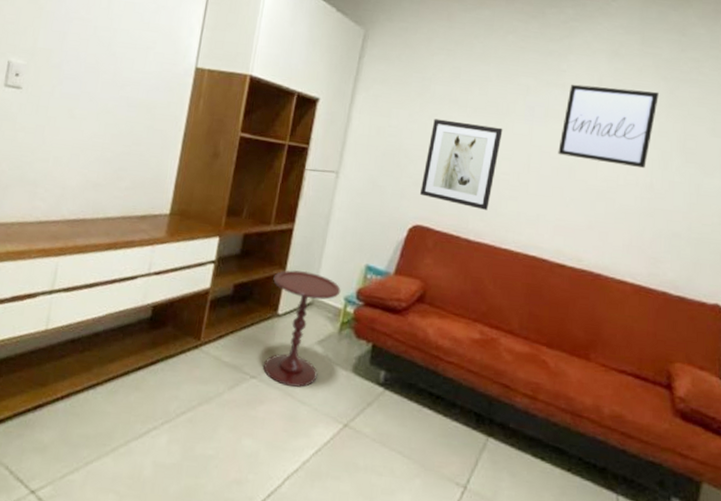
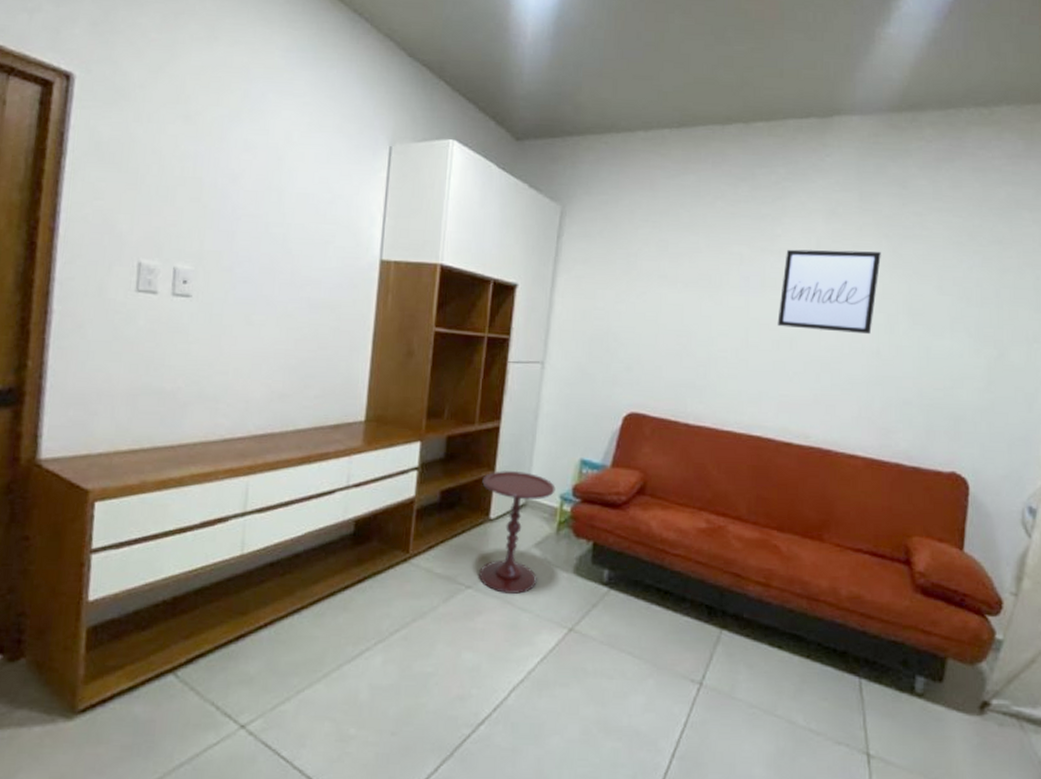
wall art: present [419,118,503,210] -> none [632,297,717,391]

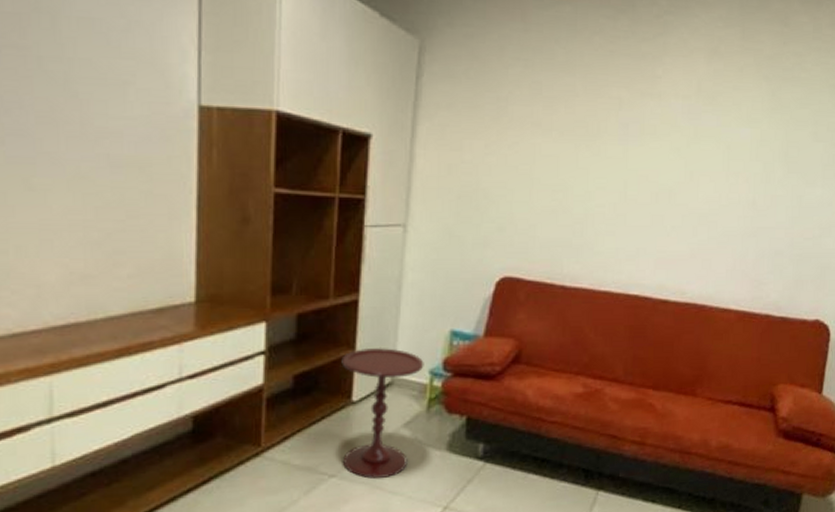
wall art: present [777,249,881,335] -> none [656,92,761,185]

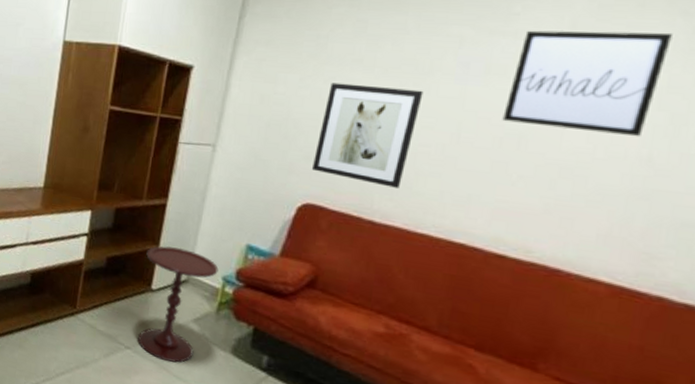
wall art: none [505,148,595,250] -> present [311,82,424,188]
wall art: none [656,92,761,185] -> present [502,30,673,137]

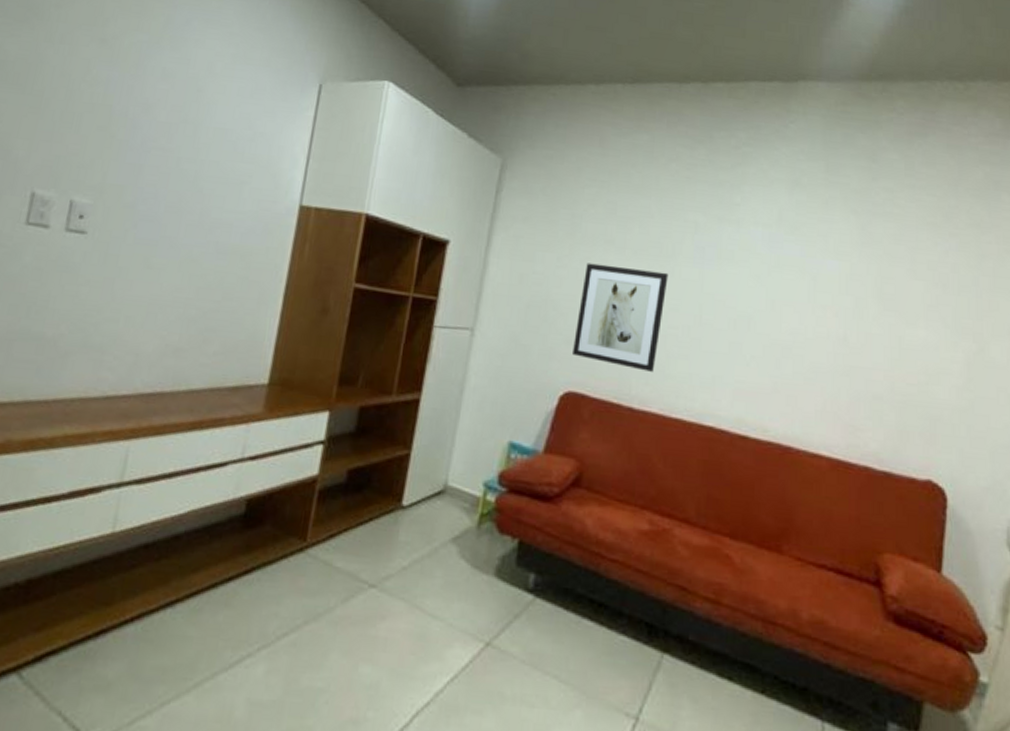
side table: present [138,245,219,363] -> none [385,450,479,597]
wall art: present [502,30,673,137] -> none [734,219,849,319]

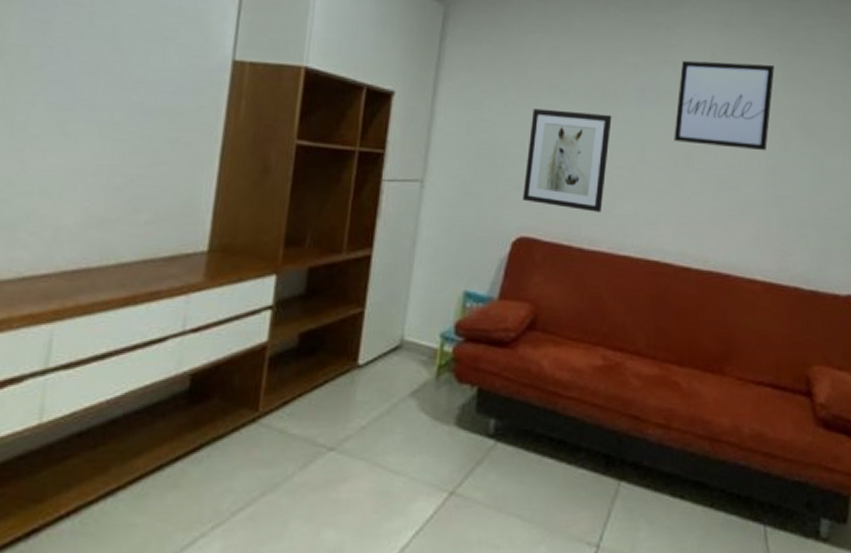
wall art: none [734,219,849,319] -> present [674,60,774,151]

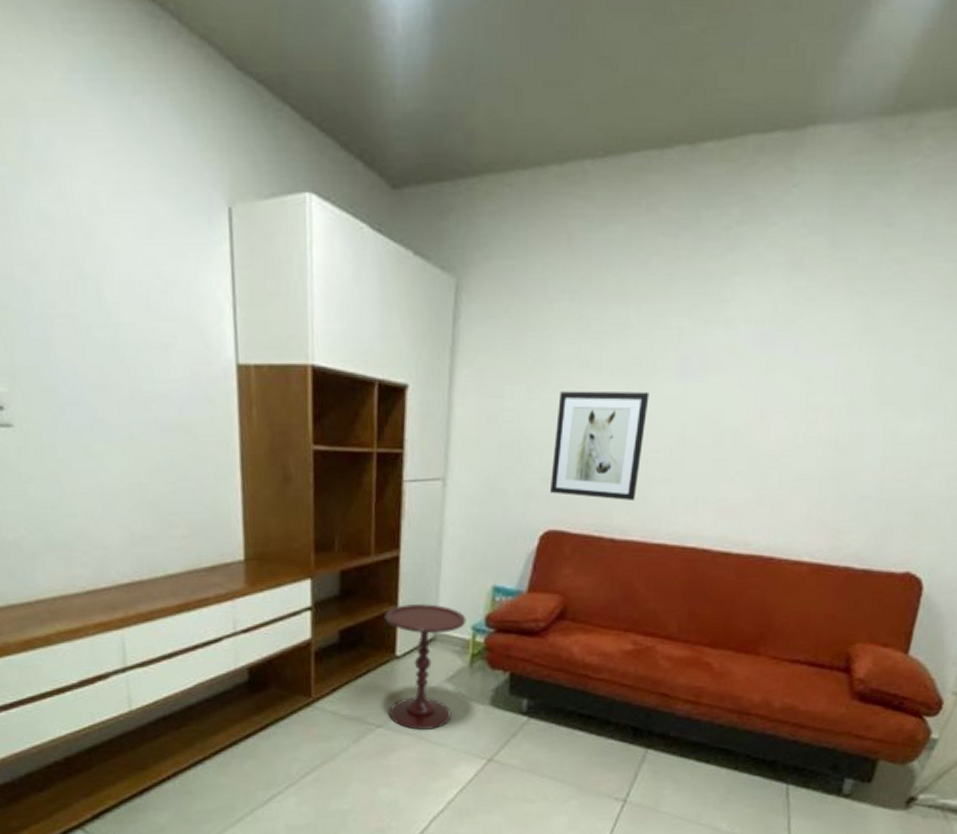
side table: none [344,306,435,454] -> present [384,603,466,730]
wall art: present [674,60,774,151] -> none [720,313,851,421]

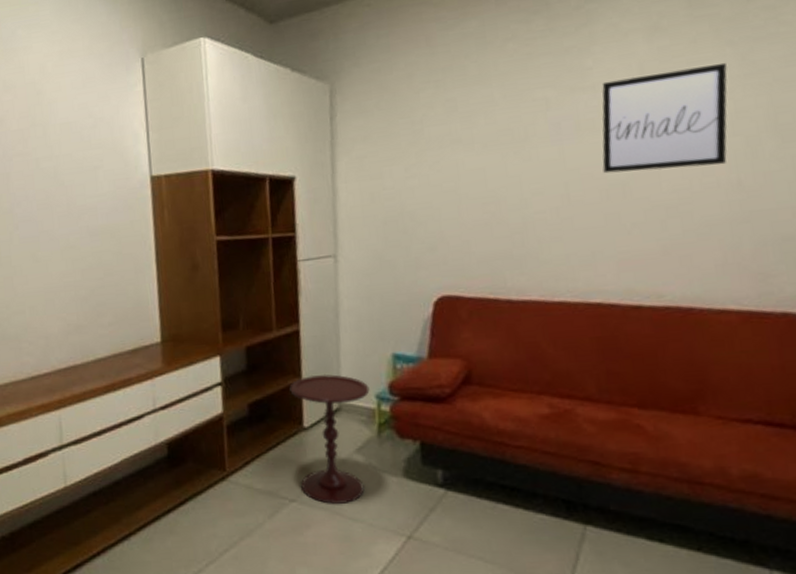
wall art: present [549,391,650,500] -> none [436,158,528,262]
wall art: none [720,313,851,421] -> present [602,62,728,174]

